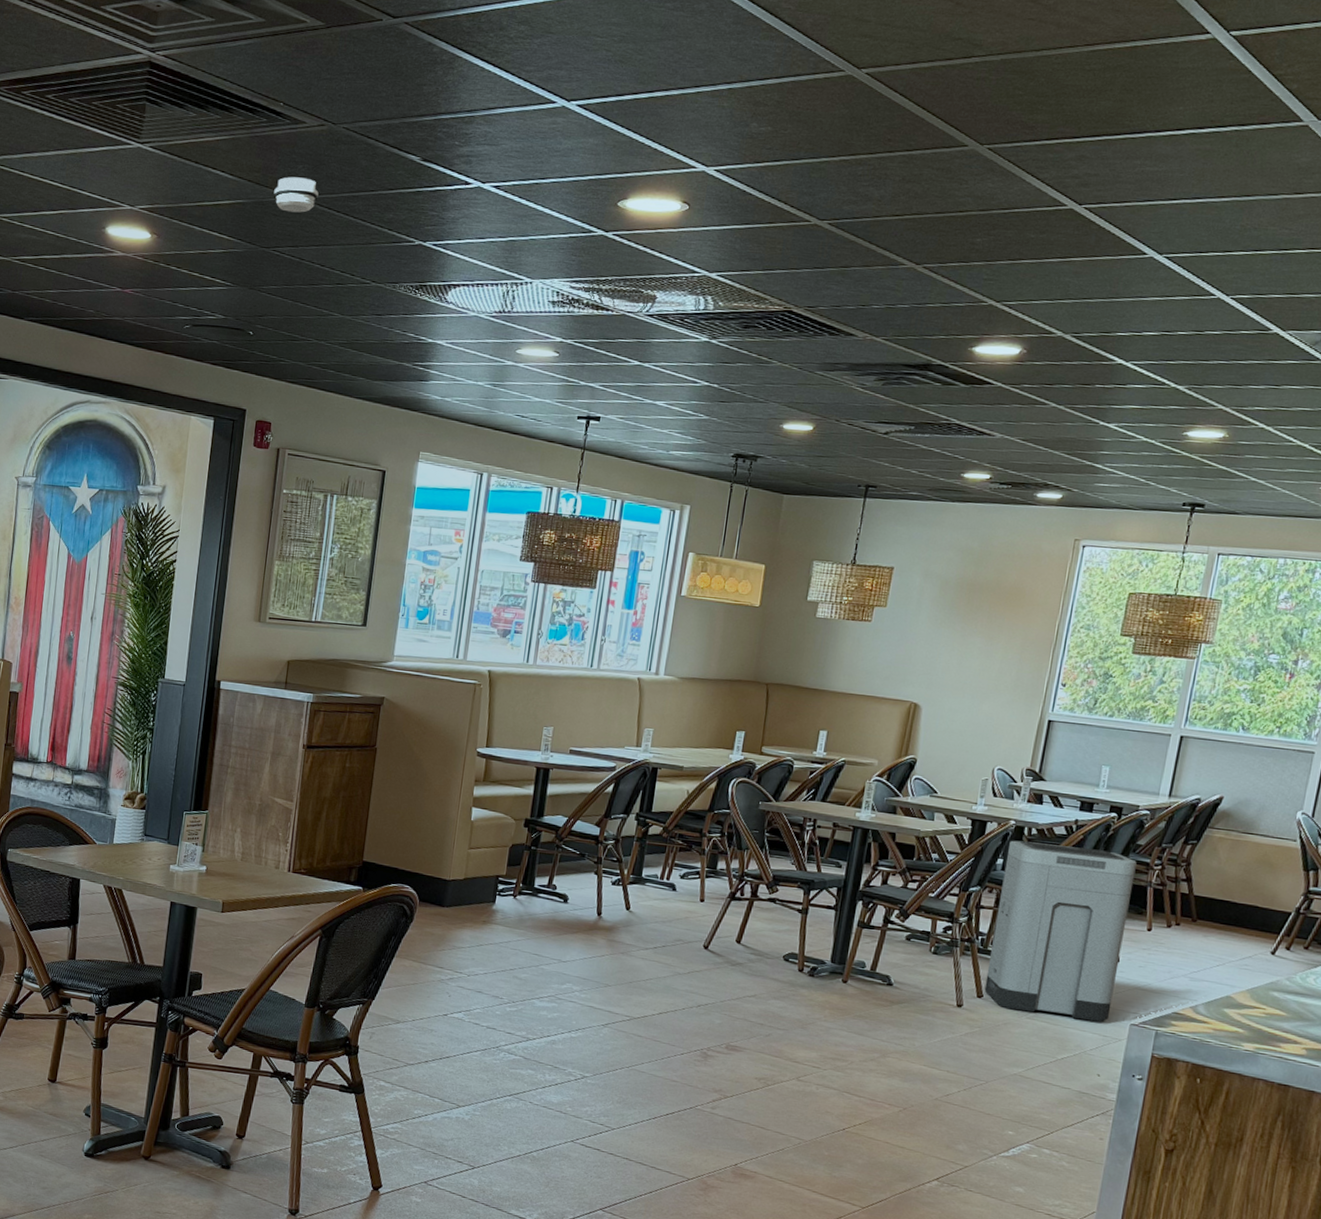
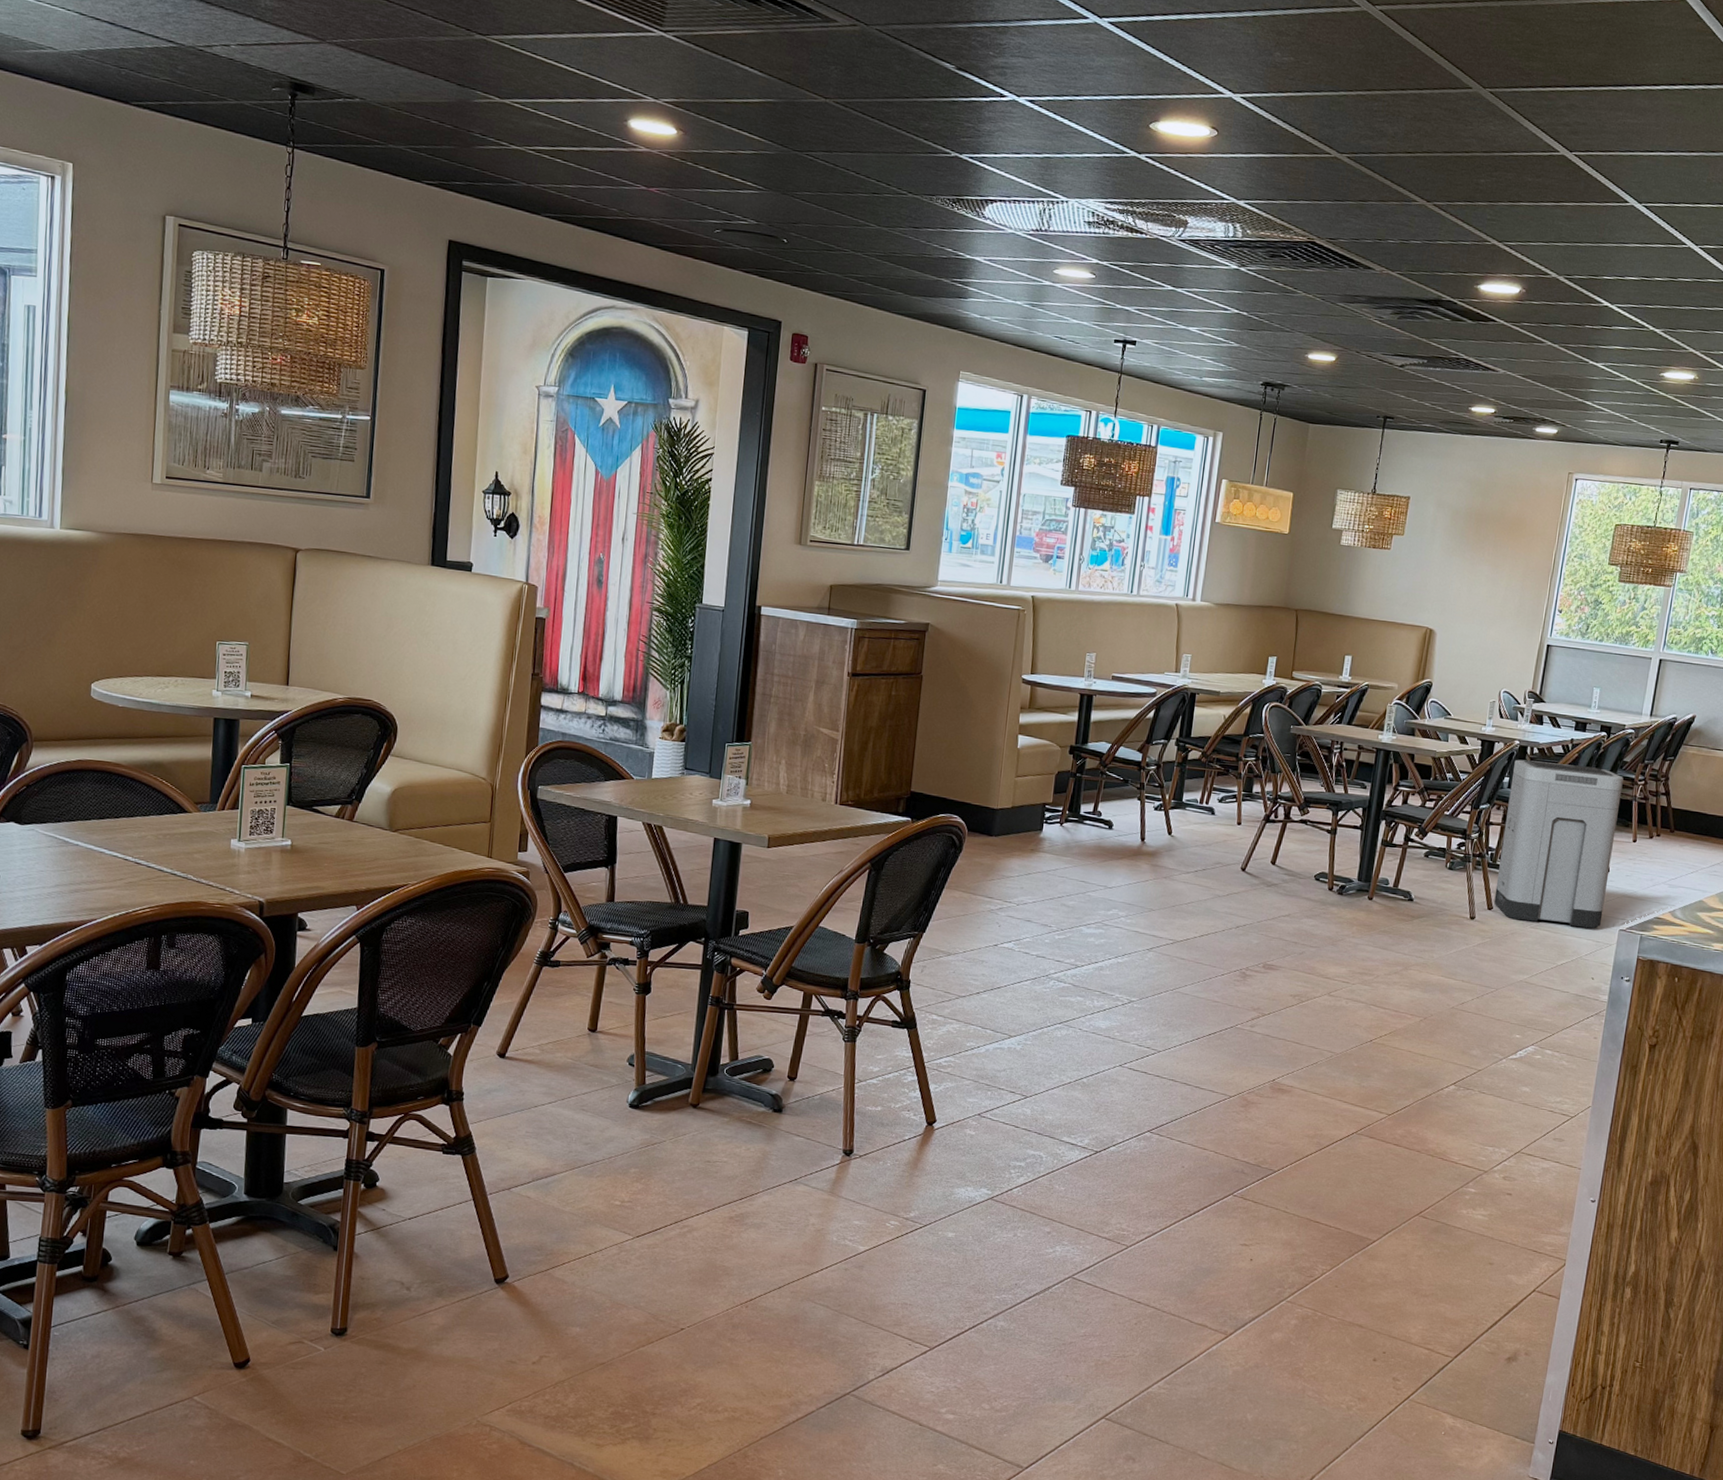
smoke detector: present [274,176,319,213] -> none [805,77,852,117]

